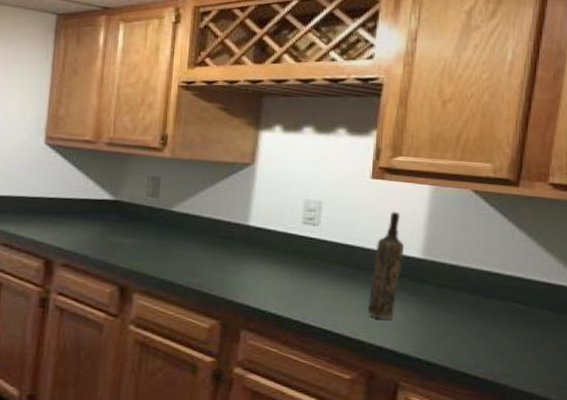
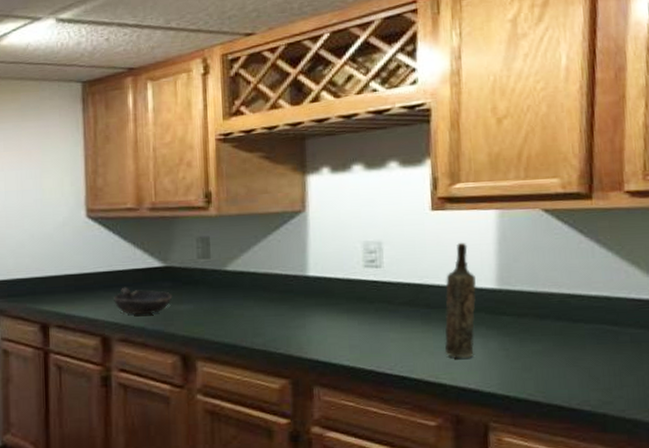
bowl: none [61,215,118,243] -> present [114,287,173,314]

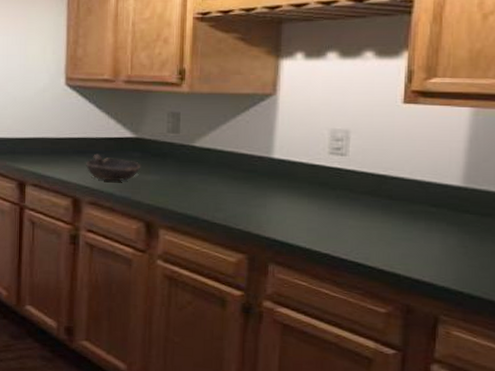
bottle: present [444,242,477,359] -> none [402,137,442,252]

